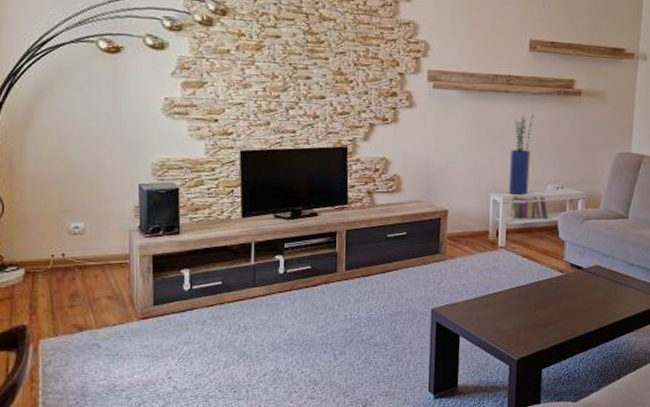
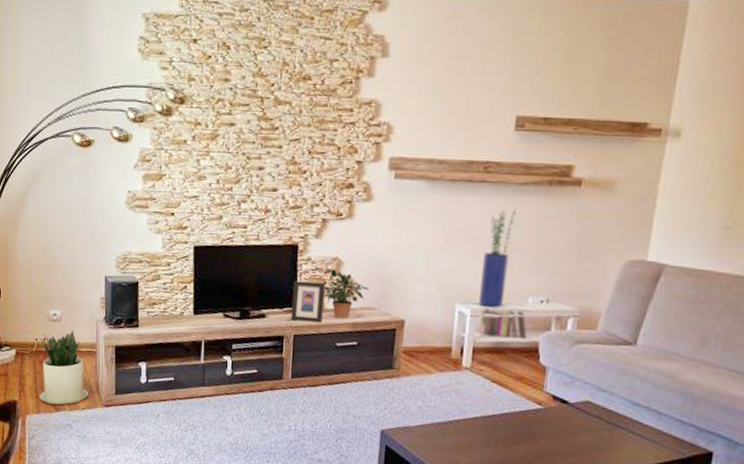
planter: none [57,242,121,324] -> present [39,330,89,405]
picture frame: none [342,180,374,218] -> present [290,280,325,323]
potted plant: none [374,168,416,213] -> present [324,269,370,320]

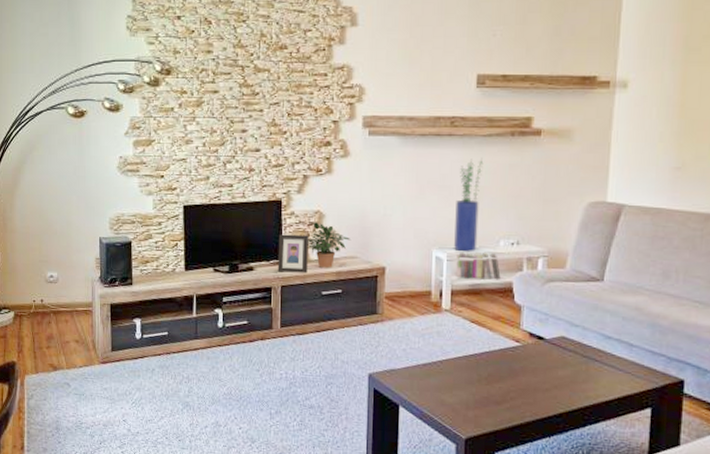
planter: present [39,330,89,405] -> none [38,290,86,364]

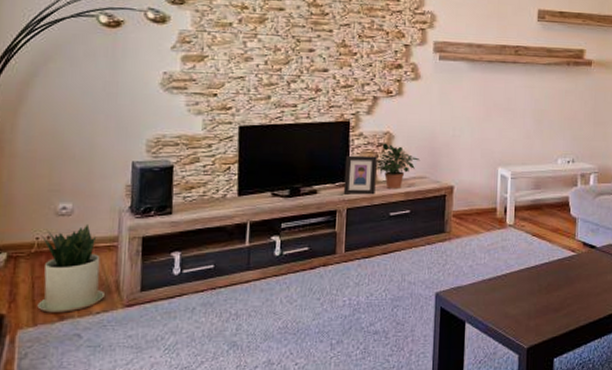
planter: none [38,290,86,364] -> present [37,223,106,313]
vase: present [454,157,484,252] -> none [518,84,544,170]
books: present [455,252,501,280] -> none [518,169,559,195]

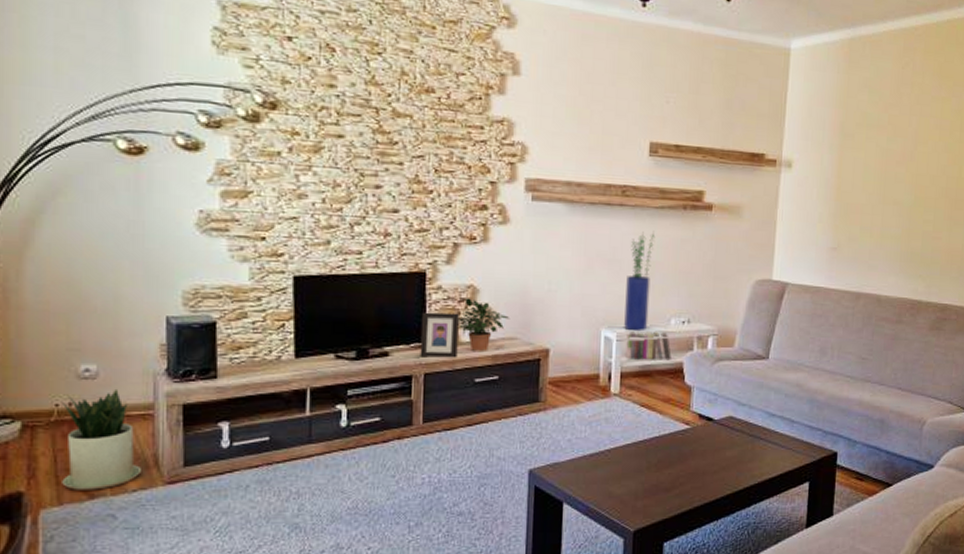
vase: none [518,84,544,170] -> present [624,231,656,332]
books: none [518,169,559,195] -> present [625,331,672,361]

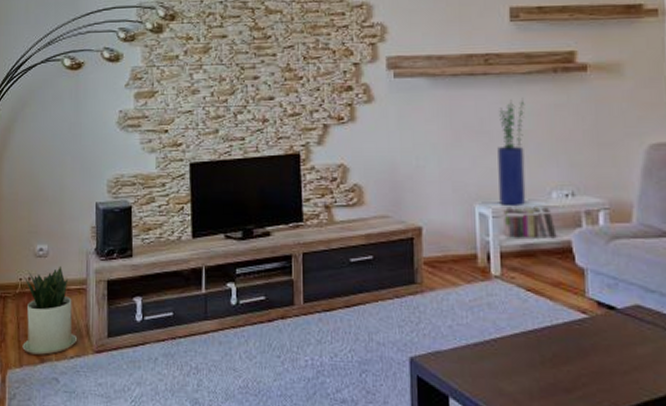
picture frame: present [420,312,459,358] -> none [297,192,332,237]
potted plant: present [459,298,510,353] -> none [332,177,381,232]

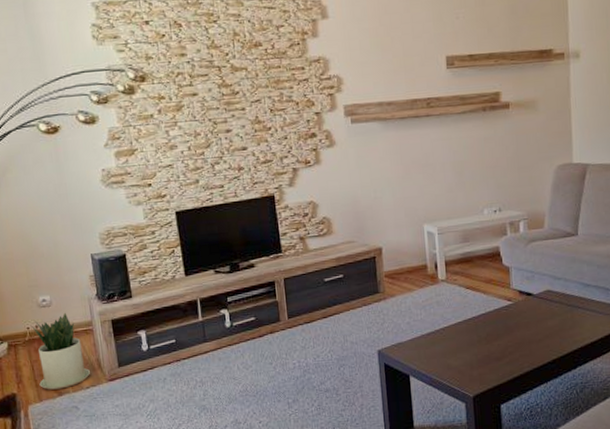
vase: present [497,98,526,207] -> none [440,134,464,224]
books: present [502,205,557,239] -> none [445,221,488,249]

